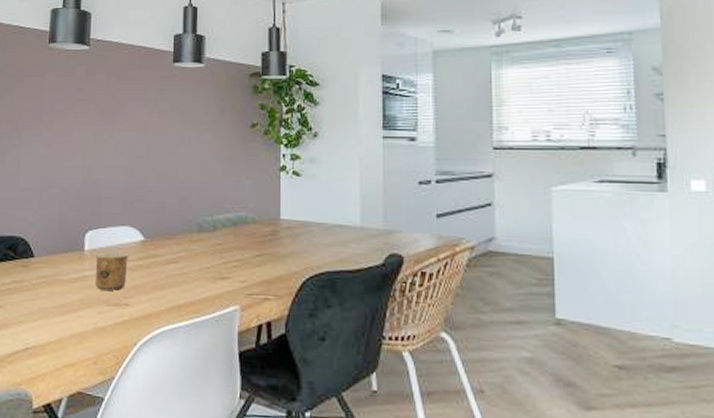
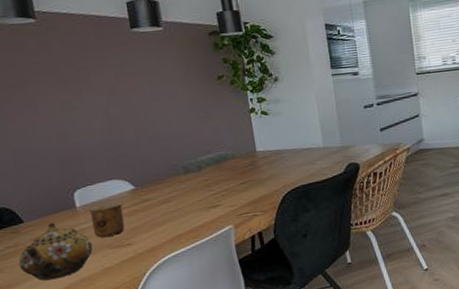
teapot: none [20,263,91,328] -> present [18,222,93,281]

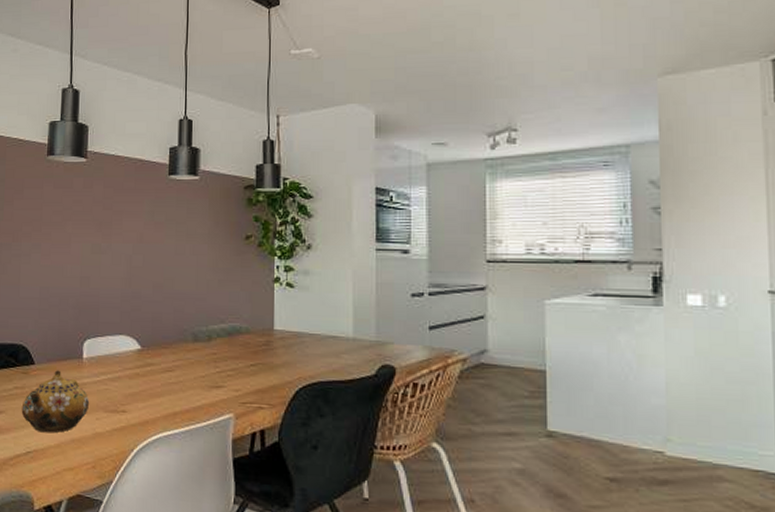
cup: present [89,202,125,238] -> none [93,360,126,398]

